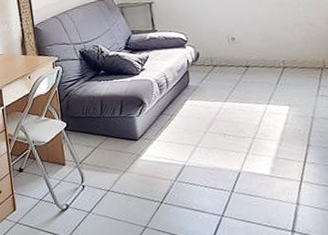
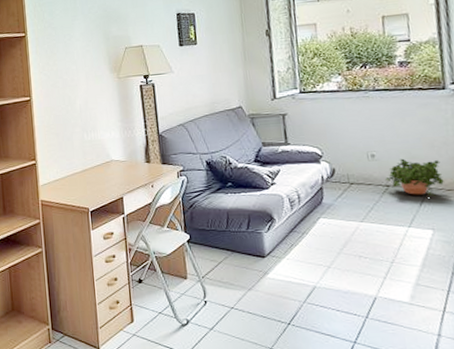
potted plant: none [245,39,298,75] -> present [385,158,444,197]

